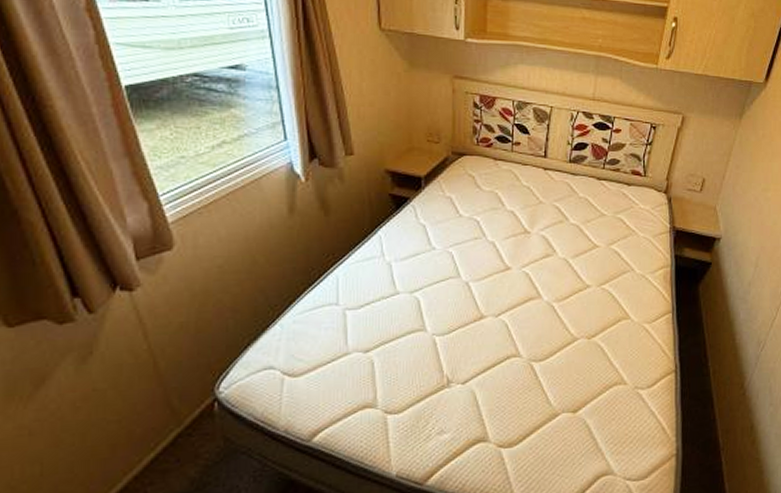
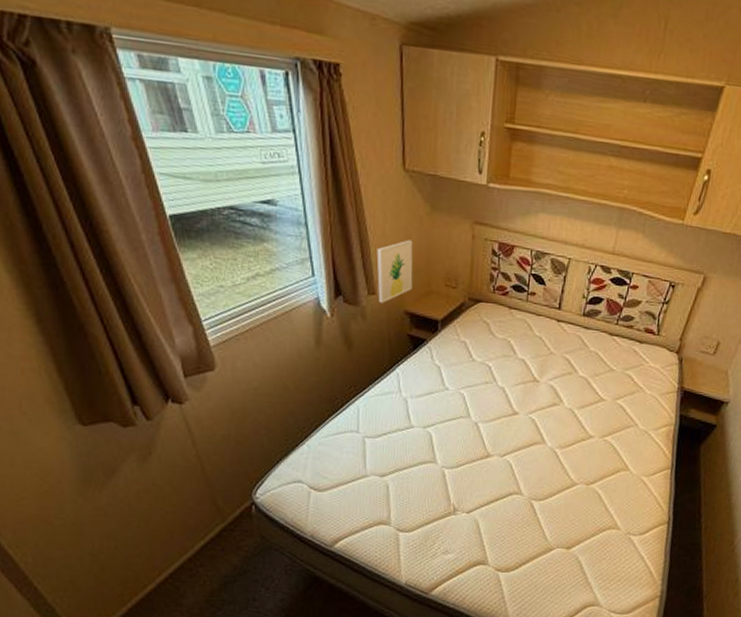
wall art: none [354,97,393,163] -> present [376,239,413,303]

